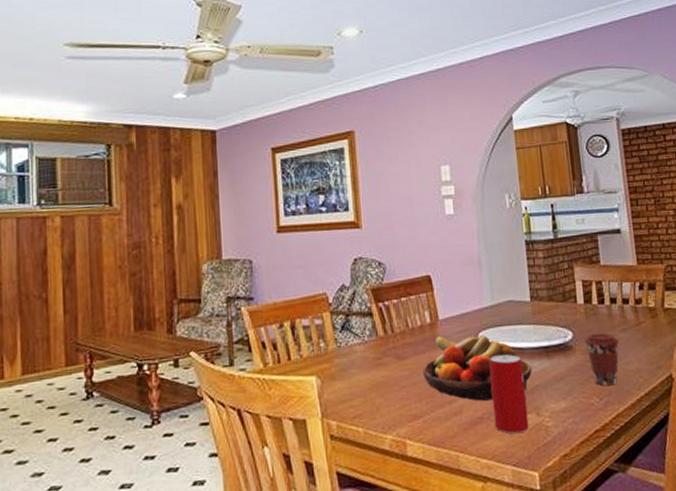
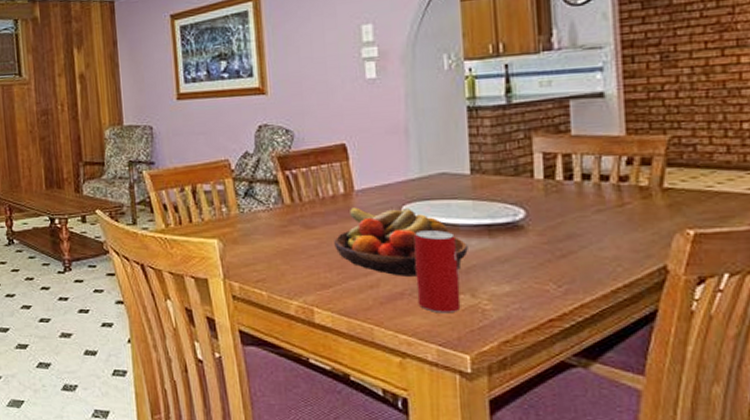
coffee cup: present [584,333,620,386] -> none [540,213,592,273]

